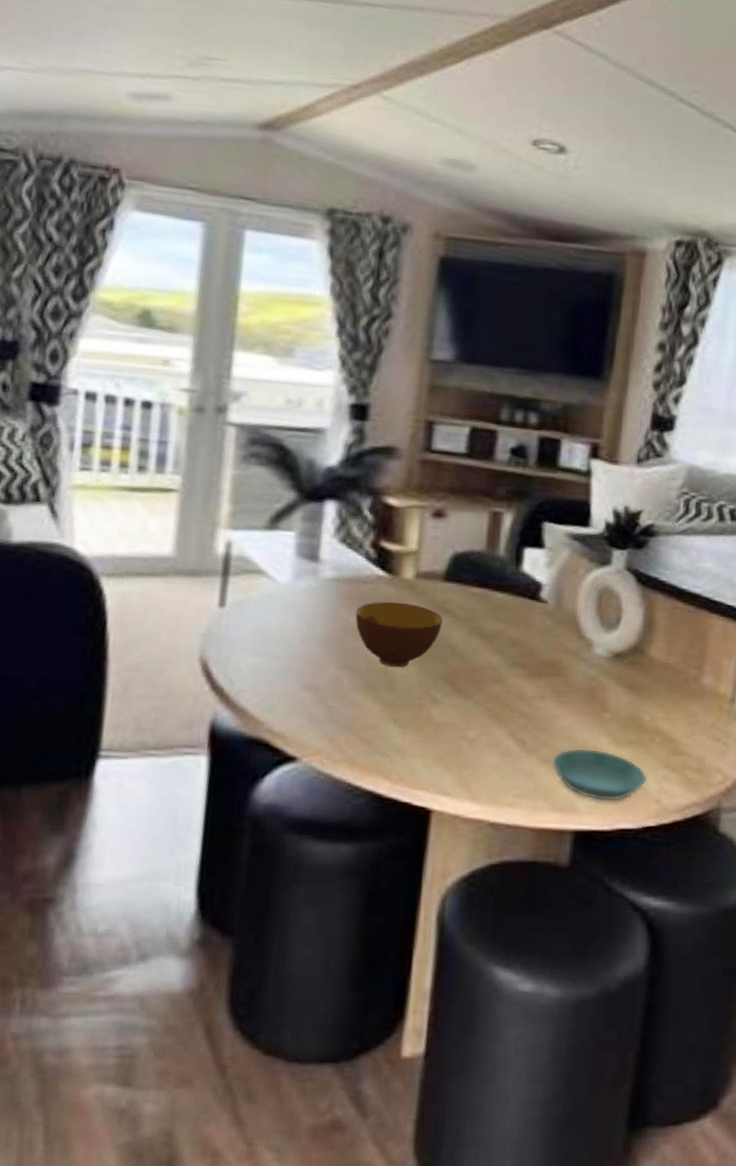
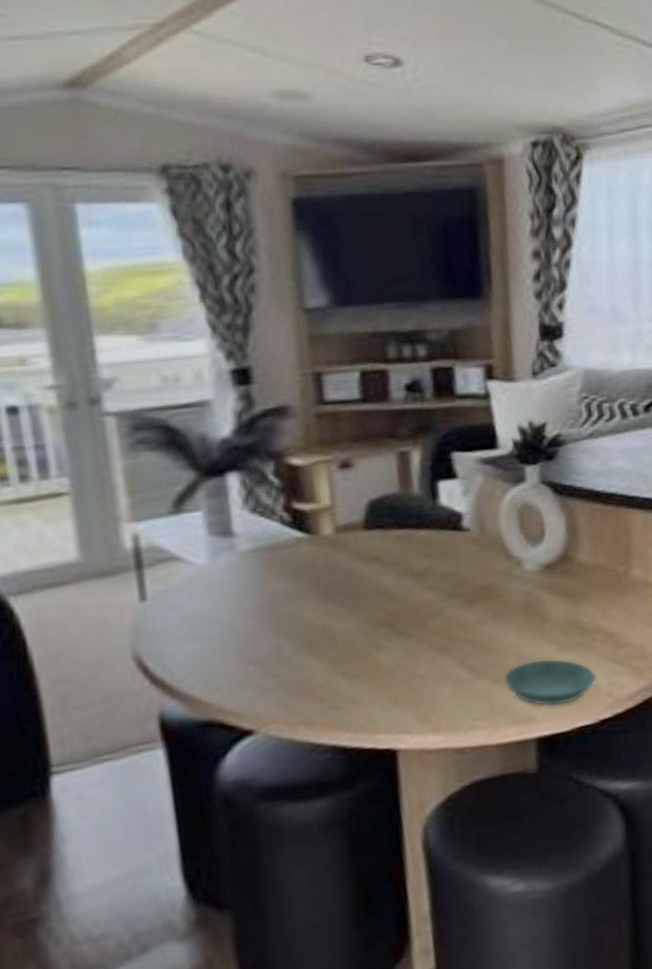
bowl: present [355,601,443,668] -> none [282,558,372,625]

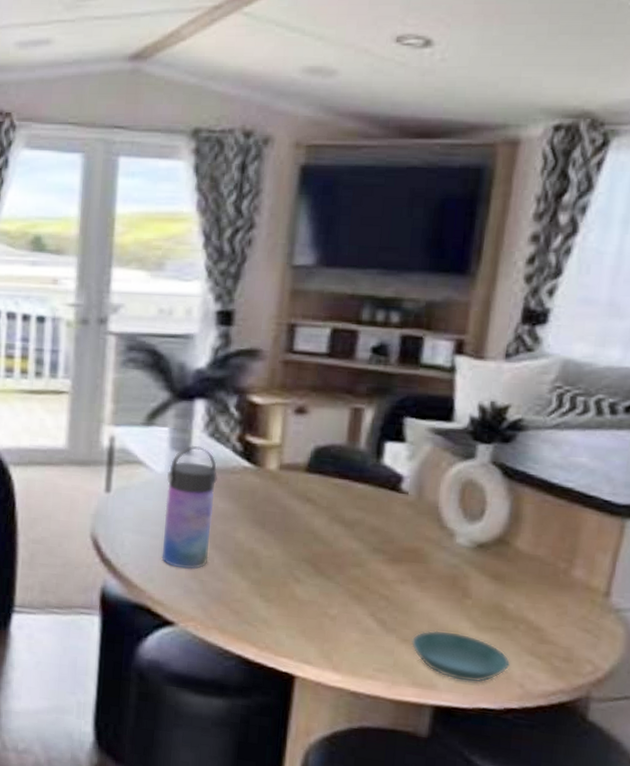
water bottle: none [211,525,278,668] -> present [161,445,217,570]

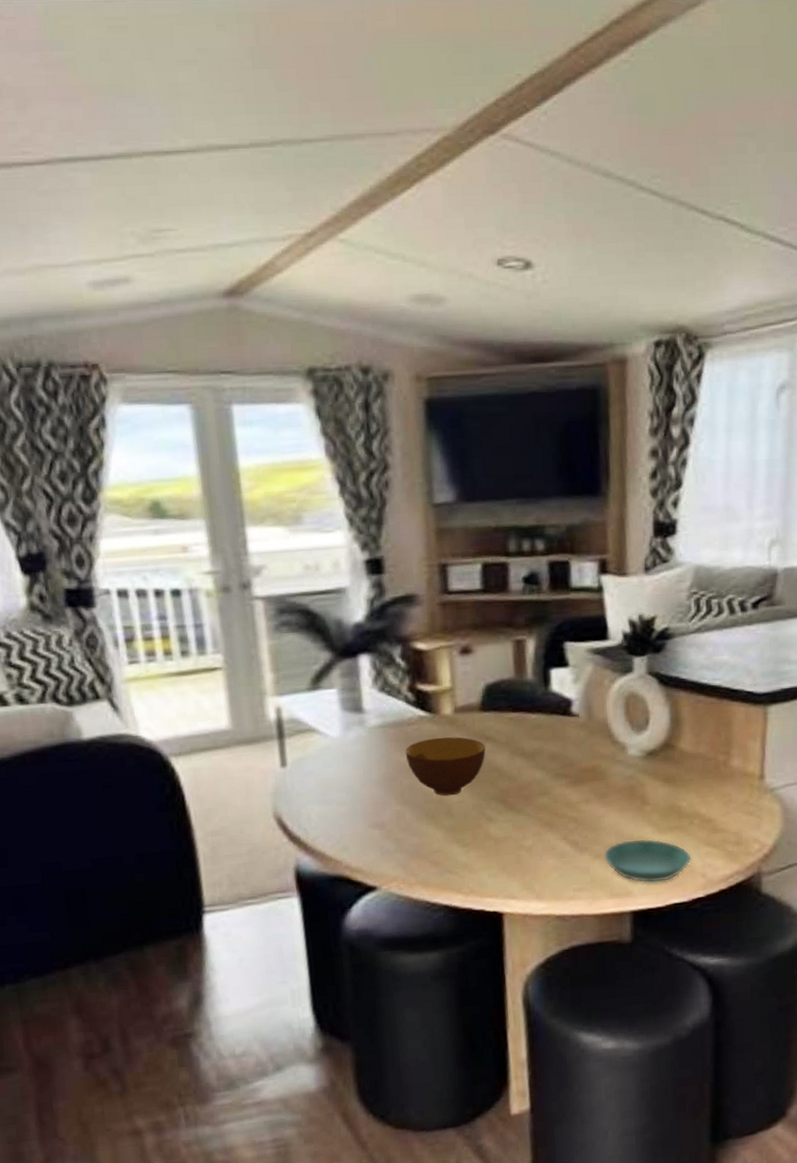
water bottle: present [161,445,217,570] -> none [343,702,400,831]
bowl: none [224,490,305,550] -> present [405,737,486,796]

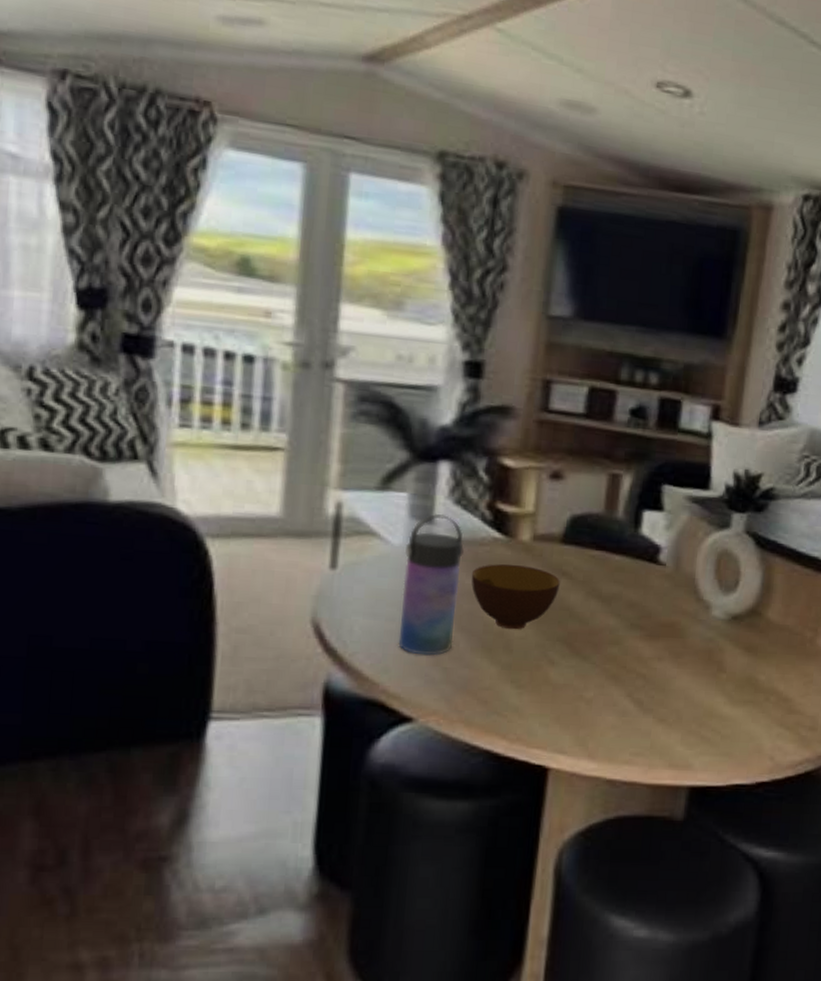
water bottle: none [343,702,400,831] -> present [398,513,464,656]
saucer: present [603,838,692,884] -> none [667,707,762,760]

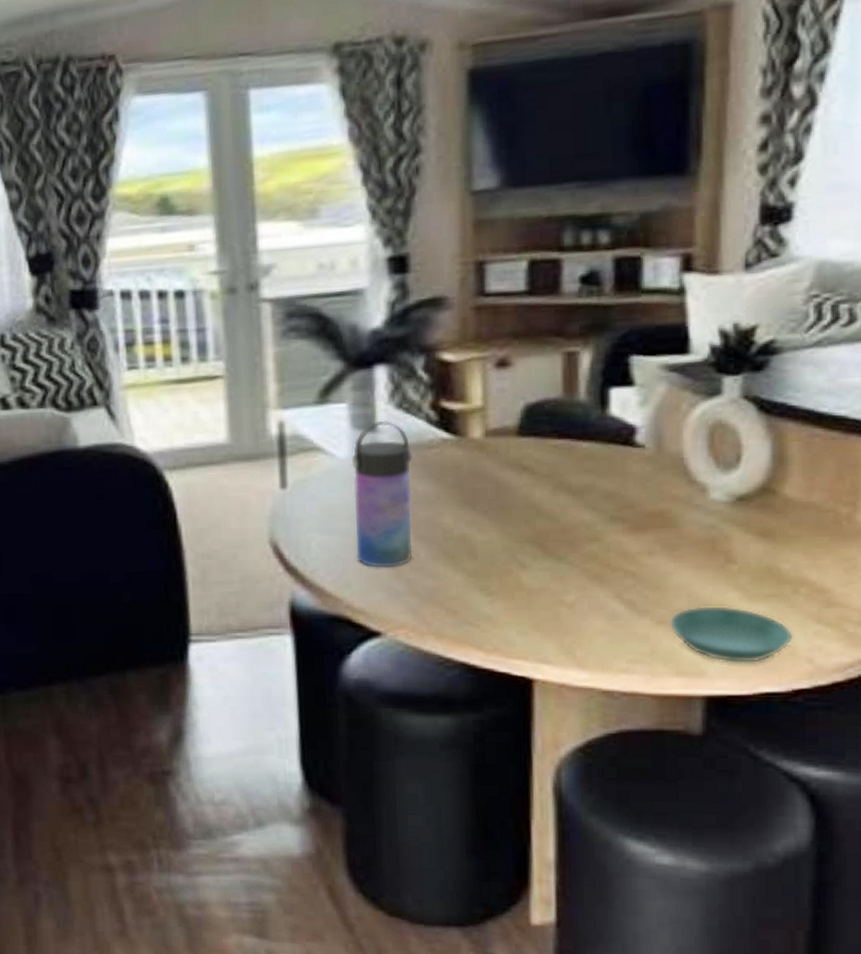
bowl: present [471,564,560,630] -> none [423,464,522,534]
saucer: none [667,707,762,760] -> present [668,605,794,664]

